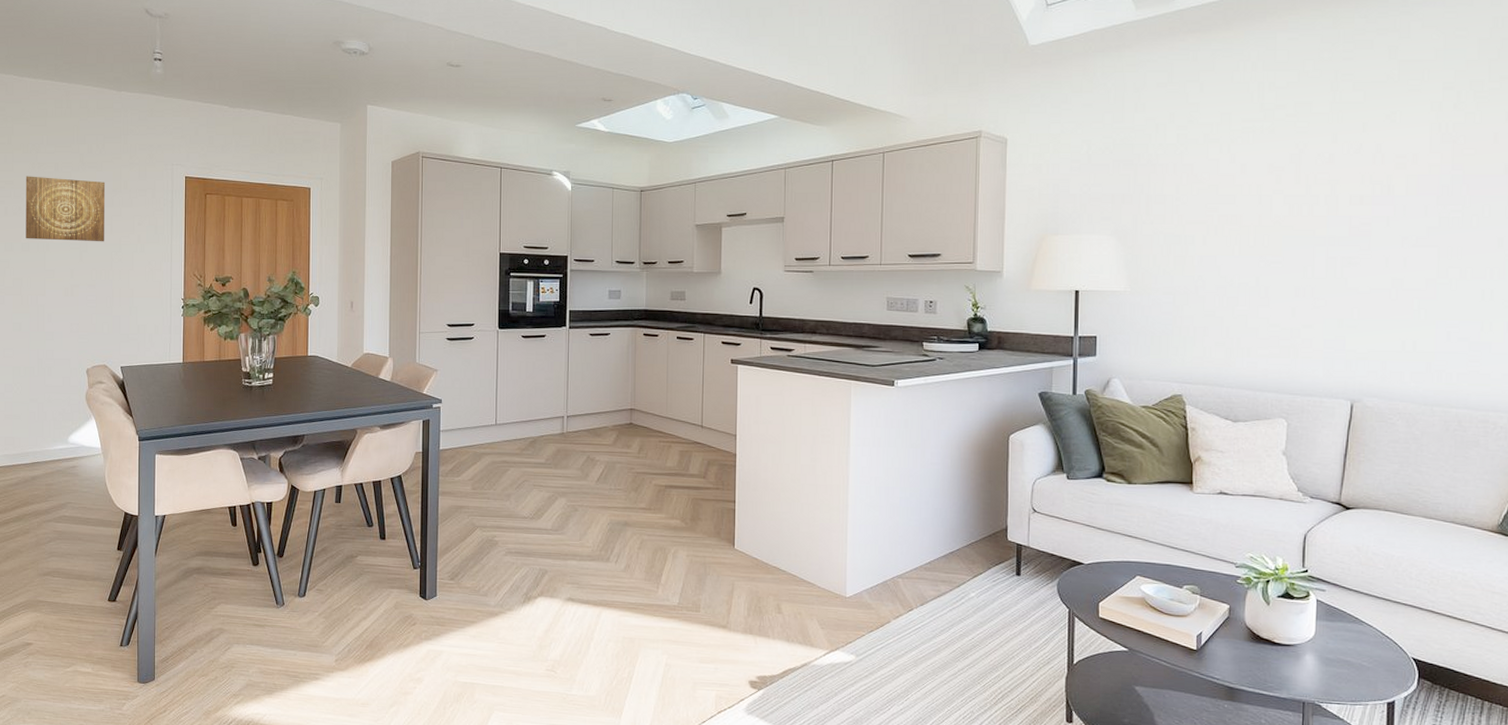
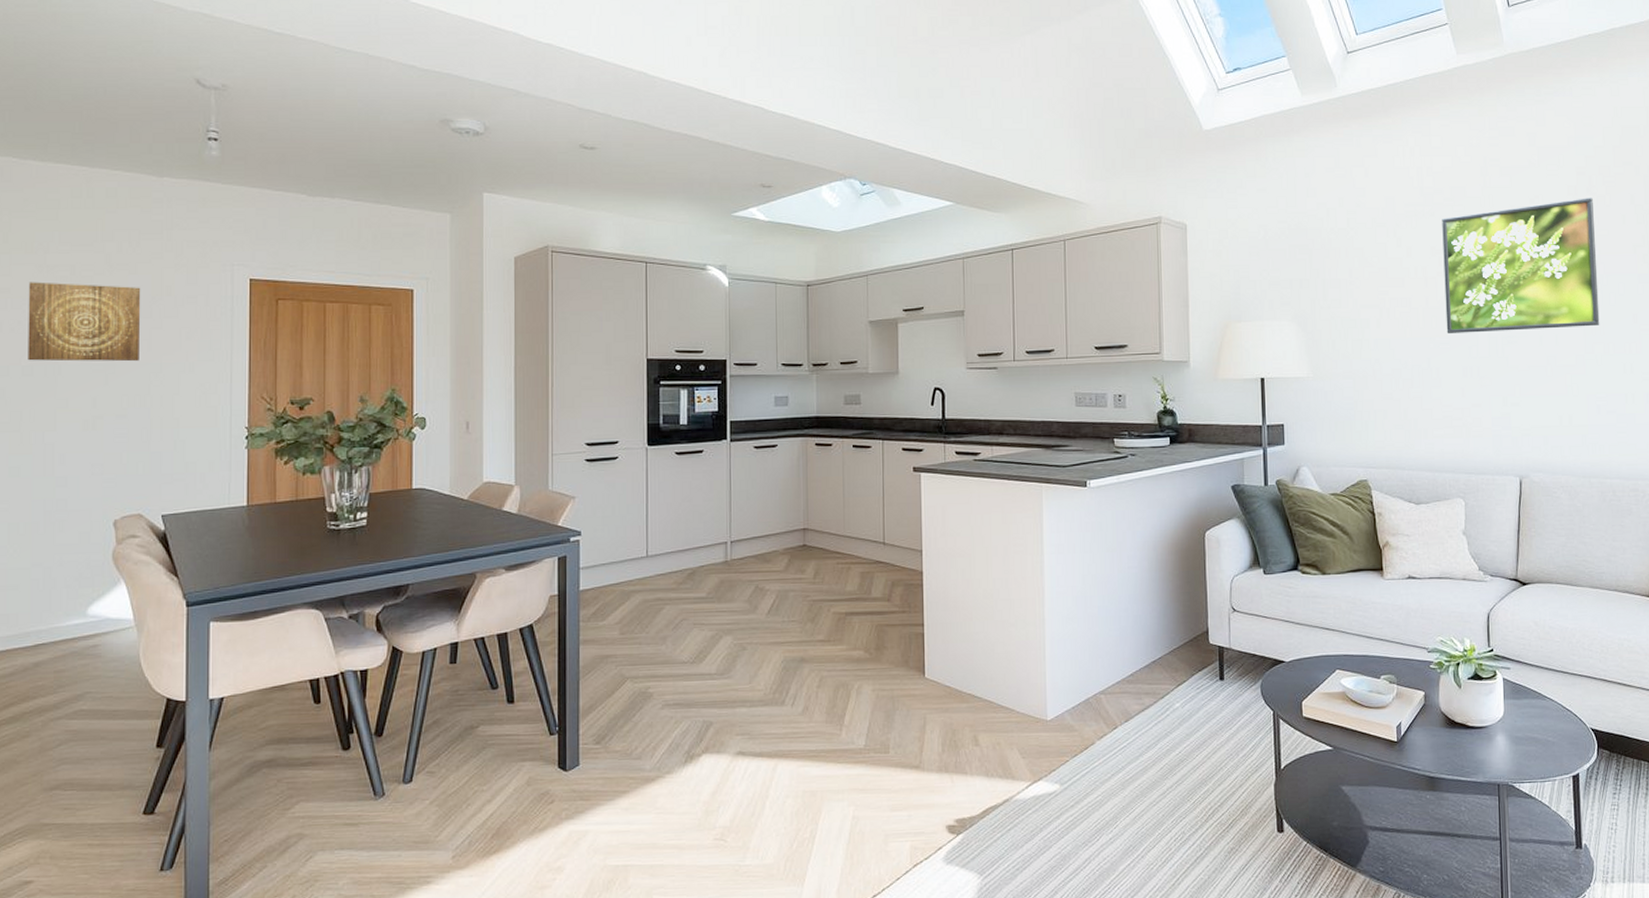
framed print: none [1279,114,1460,253] -> present [1442,198,1600,333]

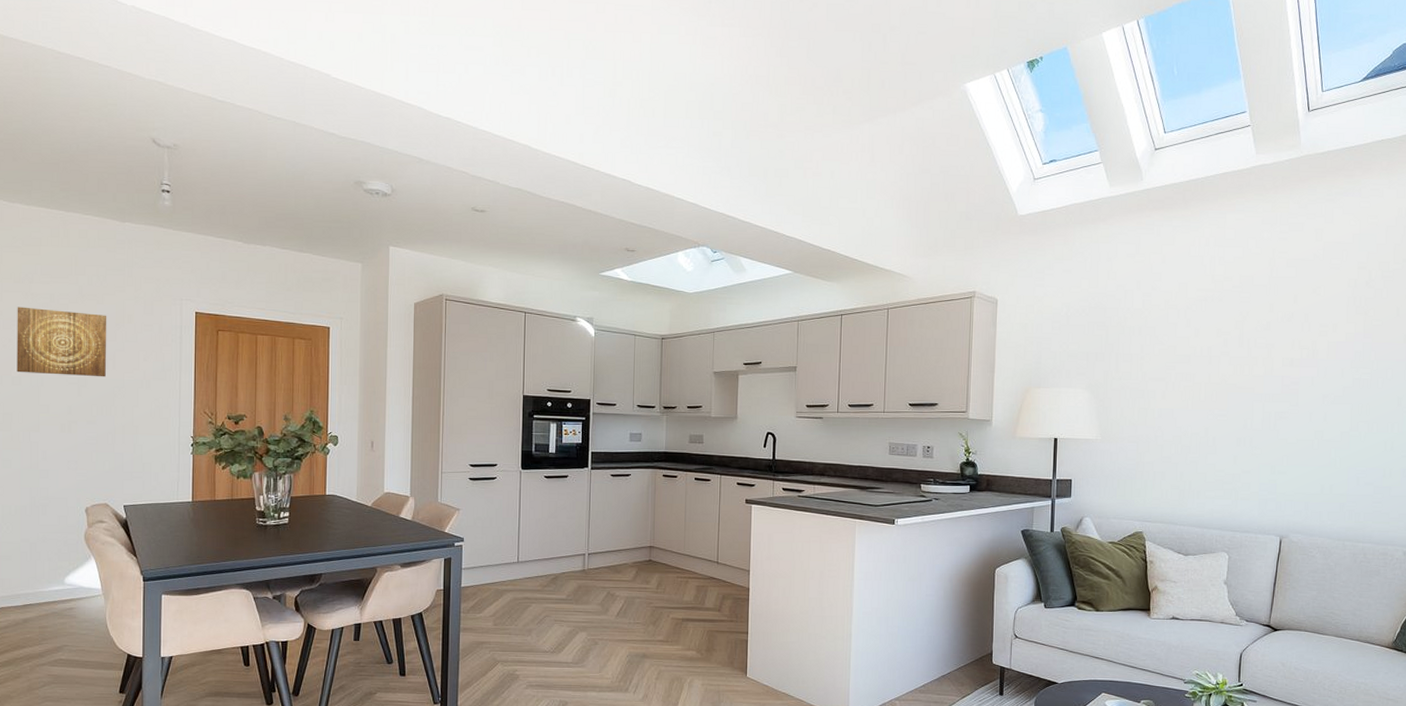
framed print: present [1442,198,1600,333] -> none [1225,290,1371,408]

